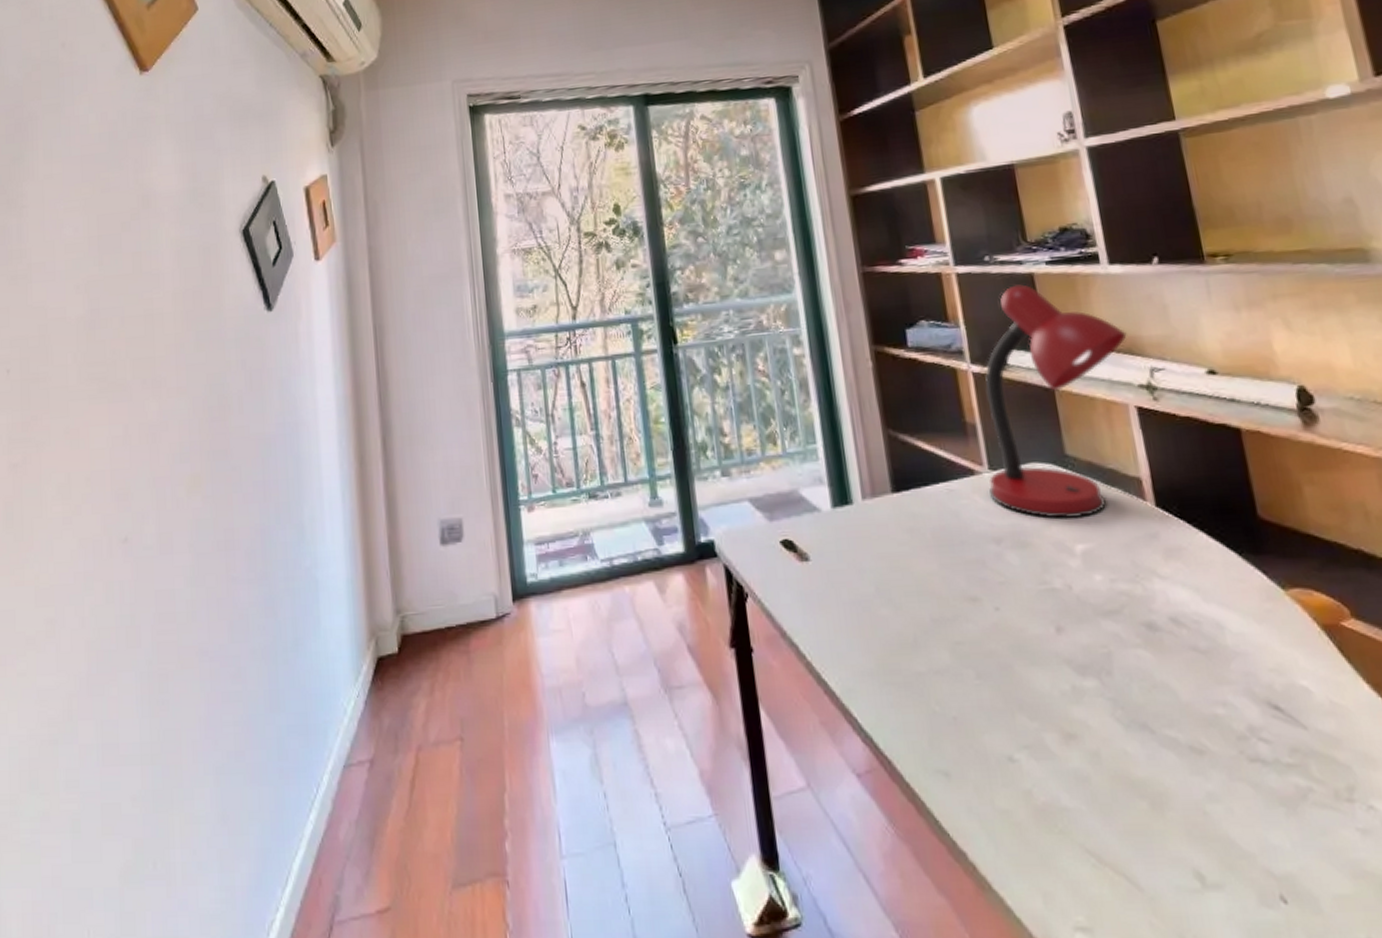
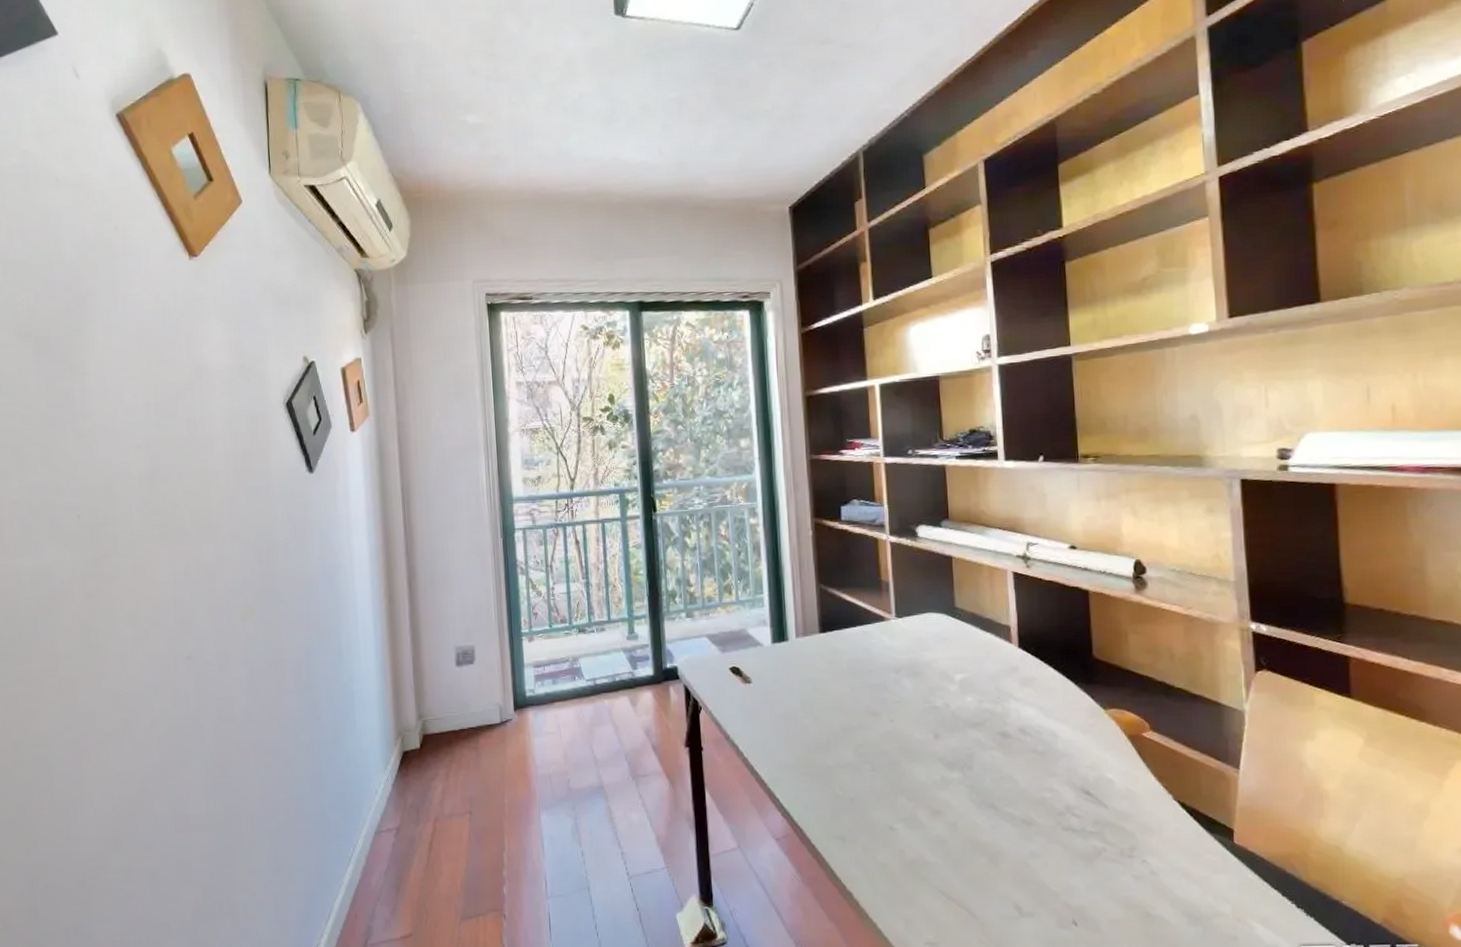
desk lamp: present [985,284,1127,519] -> none [895,474,1012,656]

